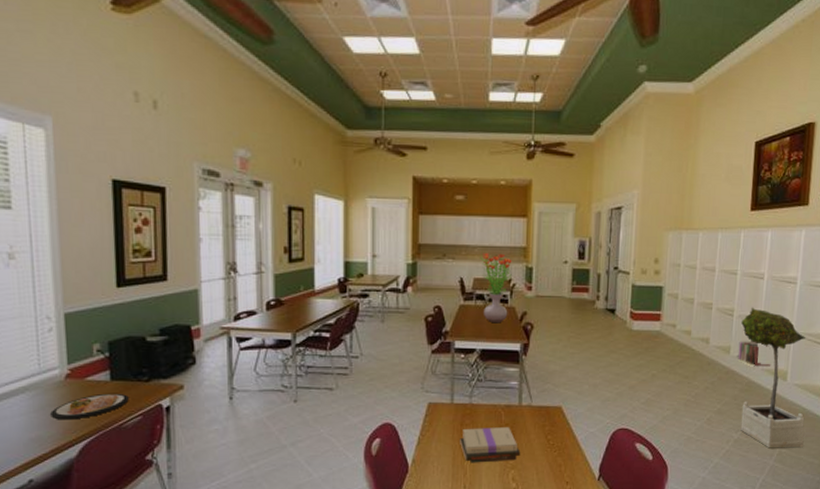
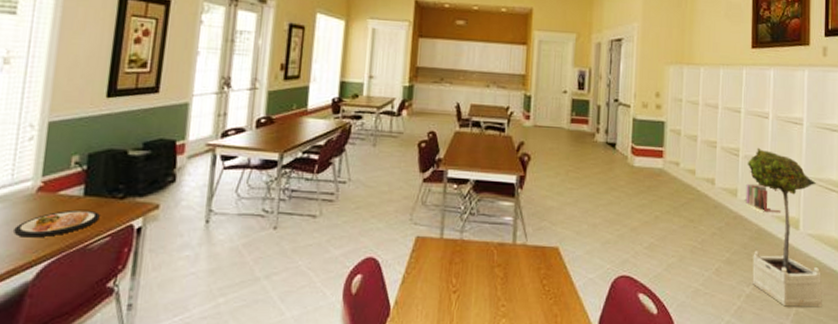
books: present [460,427,521,463] -> none [447,267,513,309]
flower arrangement: present [480,253,512,323] -> none [478,79,511,153]

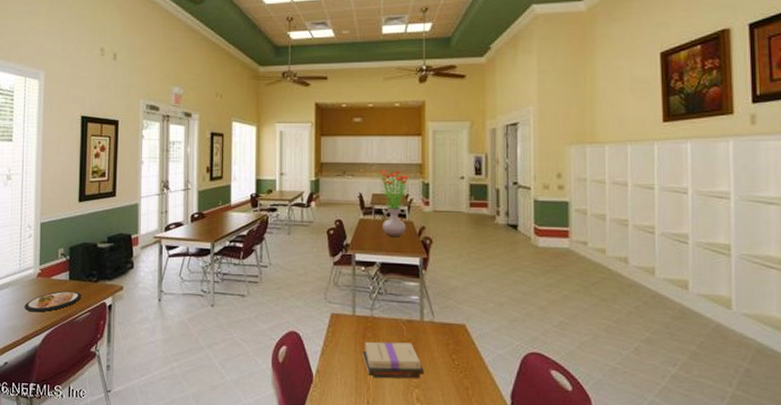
books: none [447,267,513,309] -> present [362,341,425,379]
flower arrangement: none [478,79,511,153] -> present [377,170,409,238]
books: present [745,183,782,213] -> none [665,261,709,292]
potted tree: present [748,147,822,308] -> none [666,224,765,391]

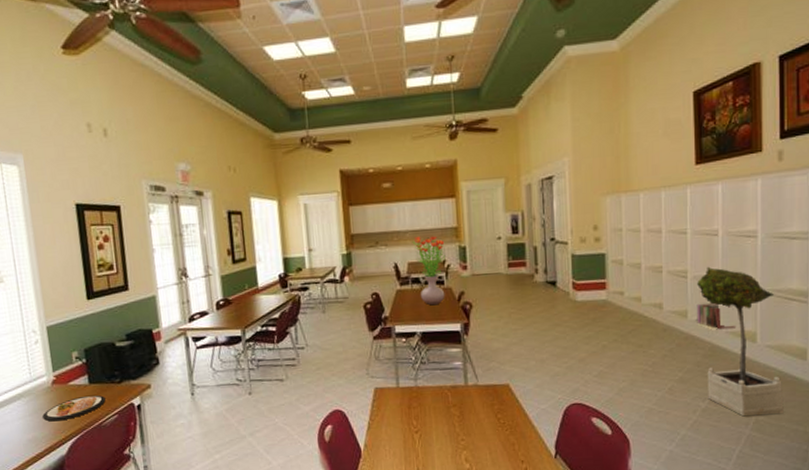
books: present [362,341,425,379] -> none [409,408,472,446]
books: none [665,261,709,292] -> present [696,302,737,330]
potted tree: none [666,224,765,391] -> present [697,266,784,417]

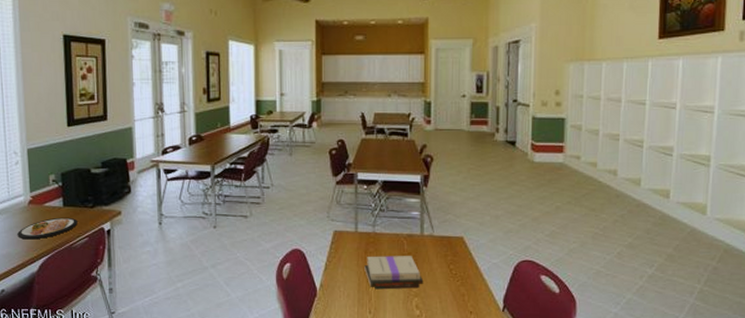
books: none [409,408,472,446] -> present [364,256,424,290]
flower arrangement: present [412,236,446,306] -> none [380,89,411,156]
books: present [696,302,737,330] -> none [649,173,688,200]
potted tree: present [697,266,784,417] -> none [652,138,729,286]

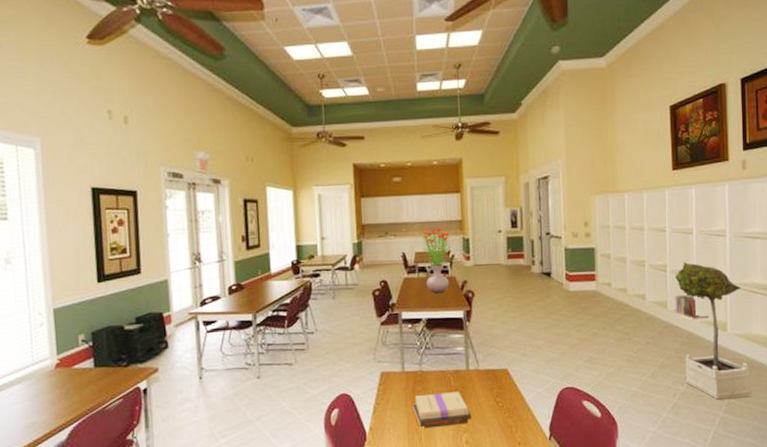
dish: present [17,217,78,240] -> none [43,378,111,406]
flower arrangement: none [380,89,411,156] -> present [419,228,450,294]
books: none [649,173,688,200] -> present [675,294,710,319]
potted tree: none [652,138,729,286] -> present [675,261,752,400]

